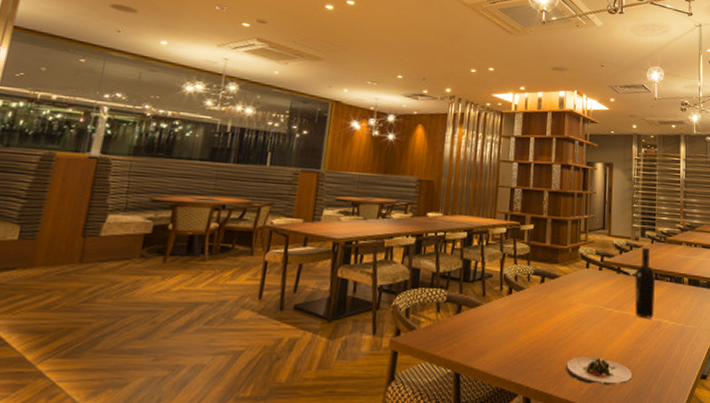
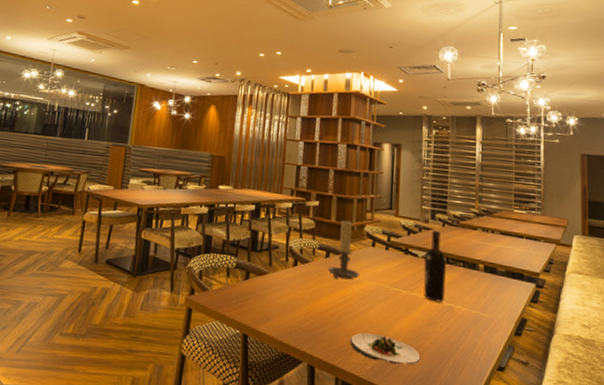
candle holder: none [543,243,575,304] -> present [328,220,360,280]

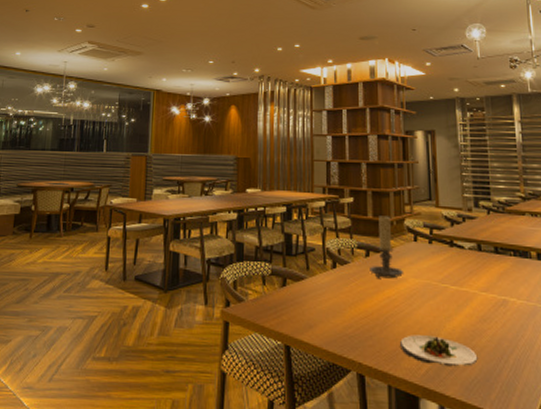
wine bottle: present [423,229,446,303] -> none [471,218,497,296]

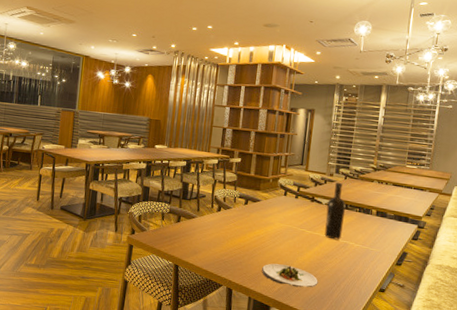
candle holder: present [370,215,405,279] -> none [246,174,273,222]
wine bottle: none [471,218,497,296] -> present [324,181,346,240]

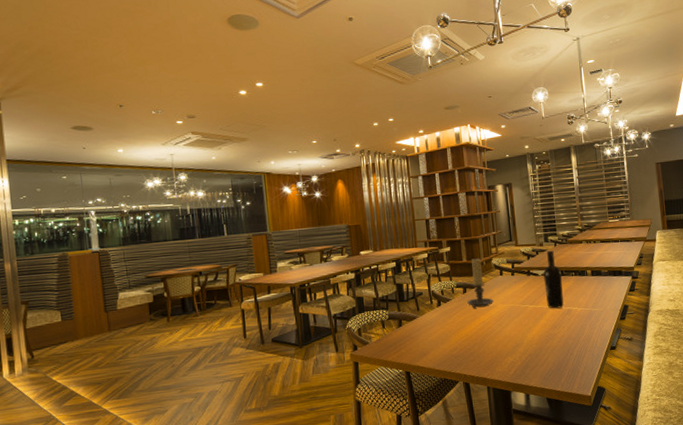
candle holder: none [246,174,273,222] -> present [467,258,494,308]
salad plate: present [262,263,318,288] -> none [494,344,552,366]

